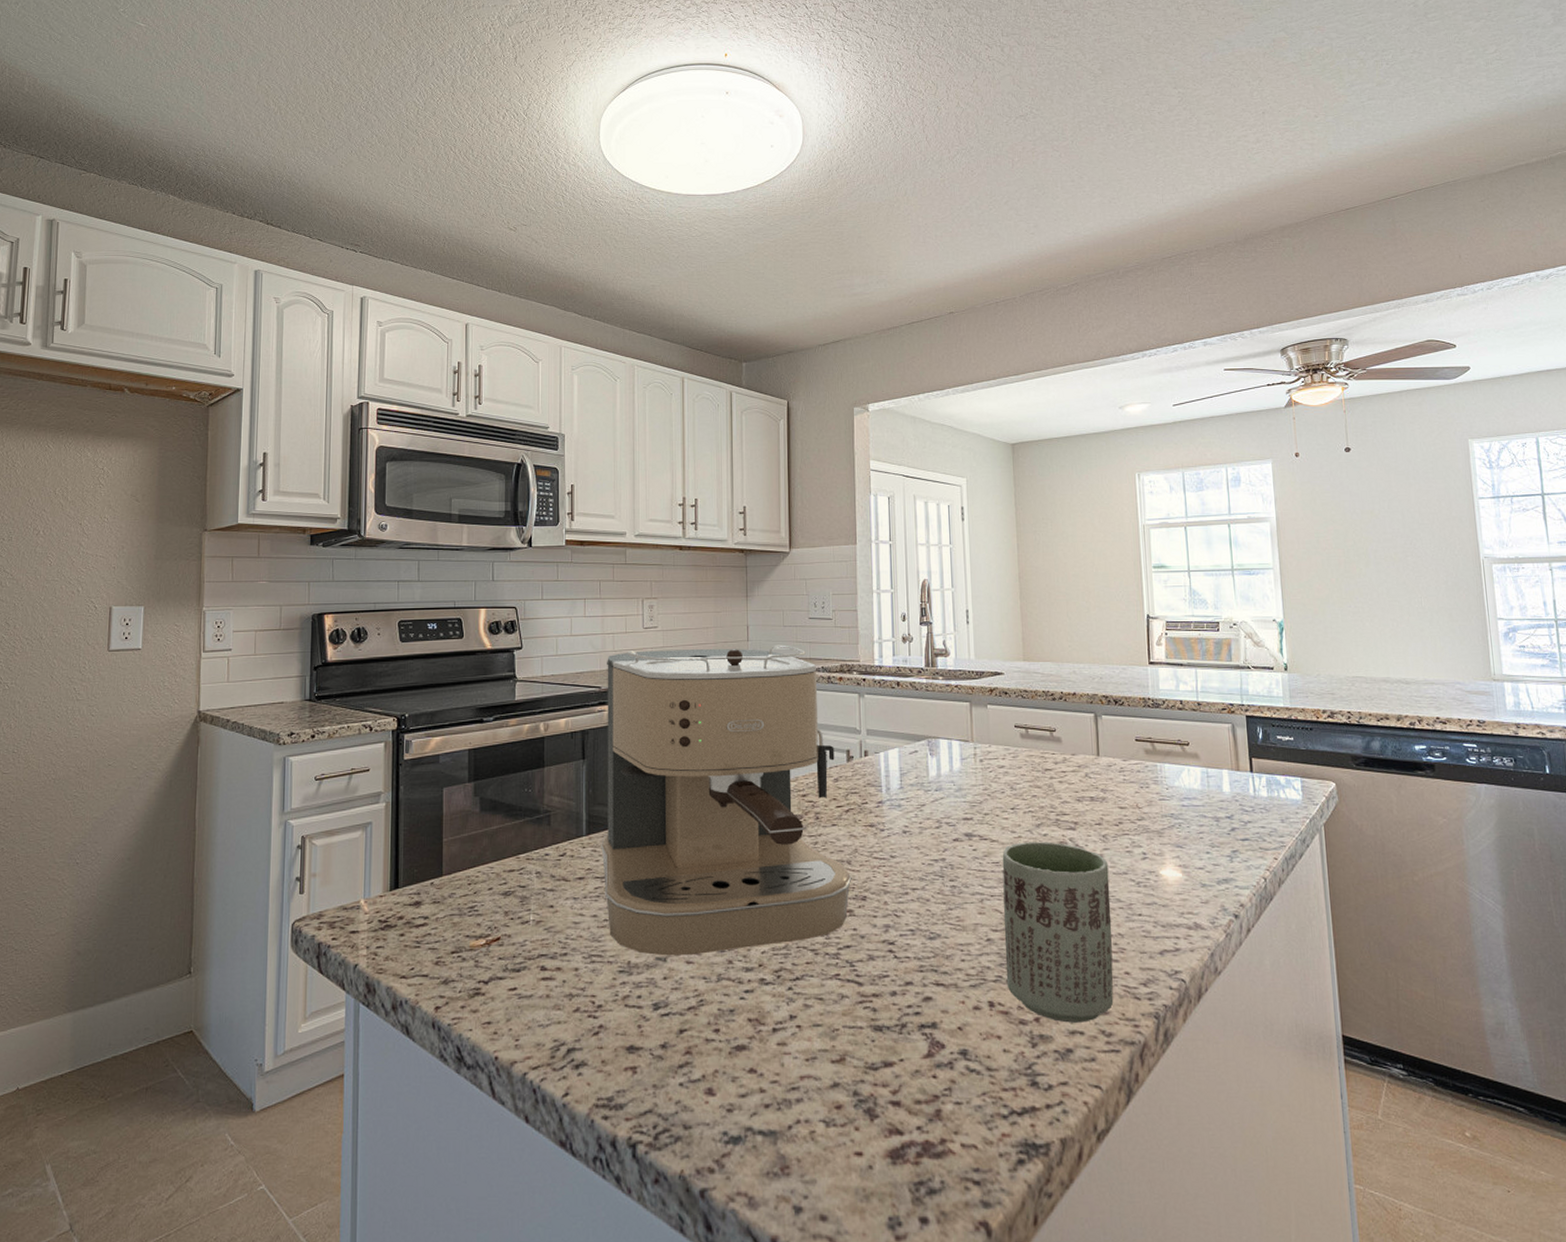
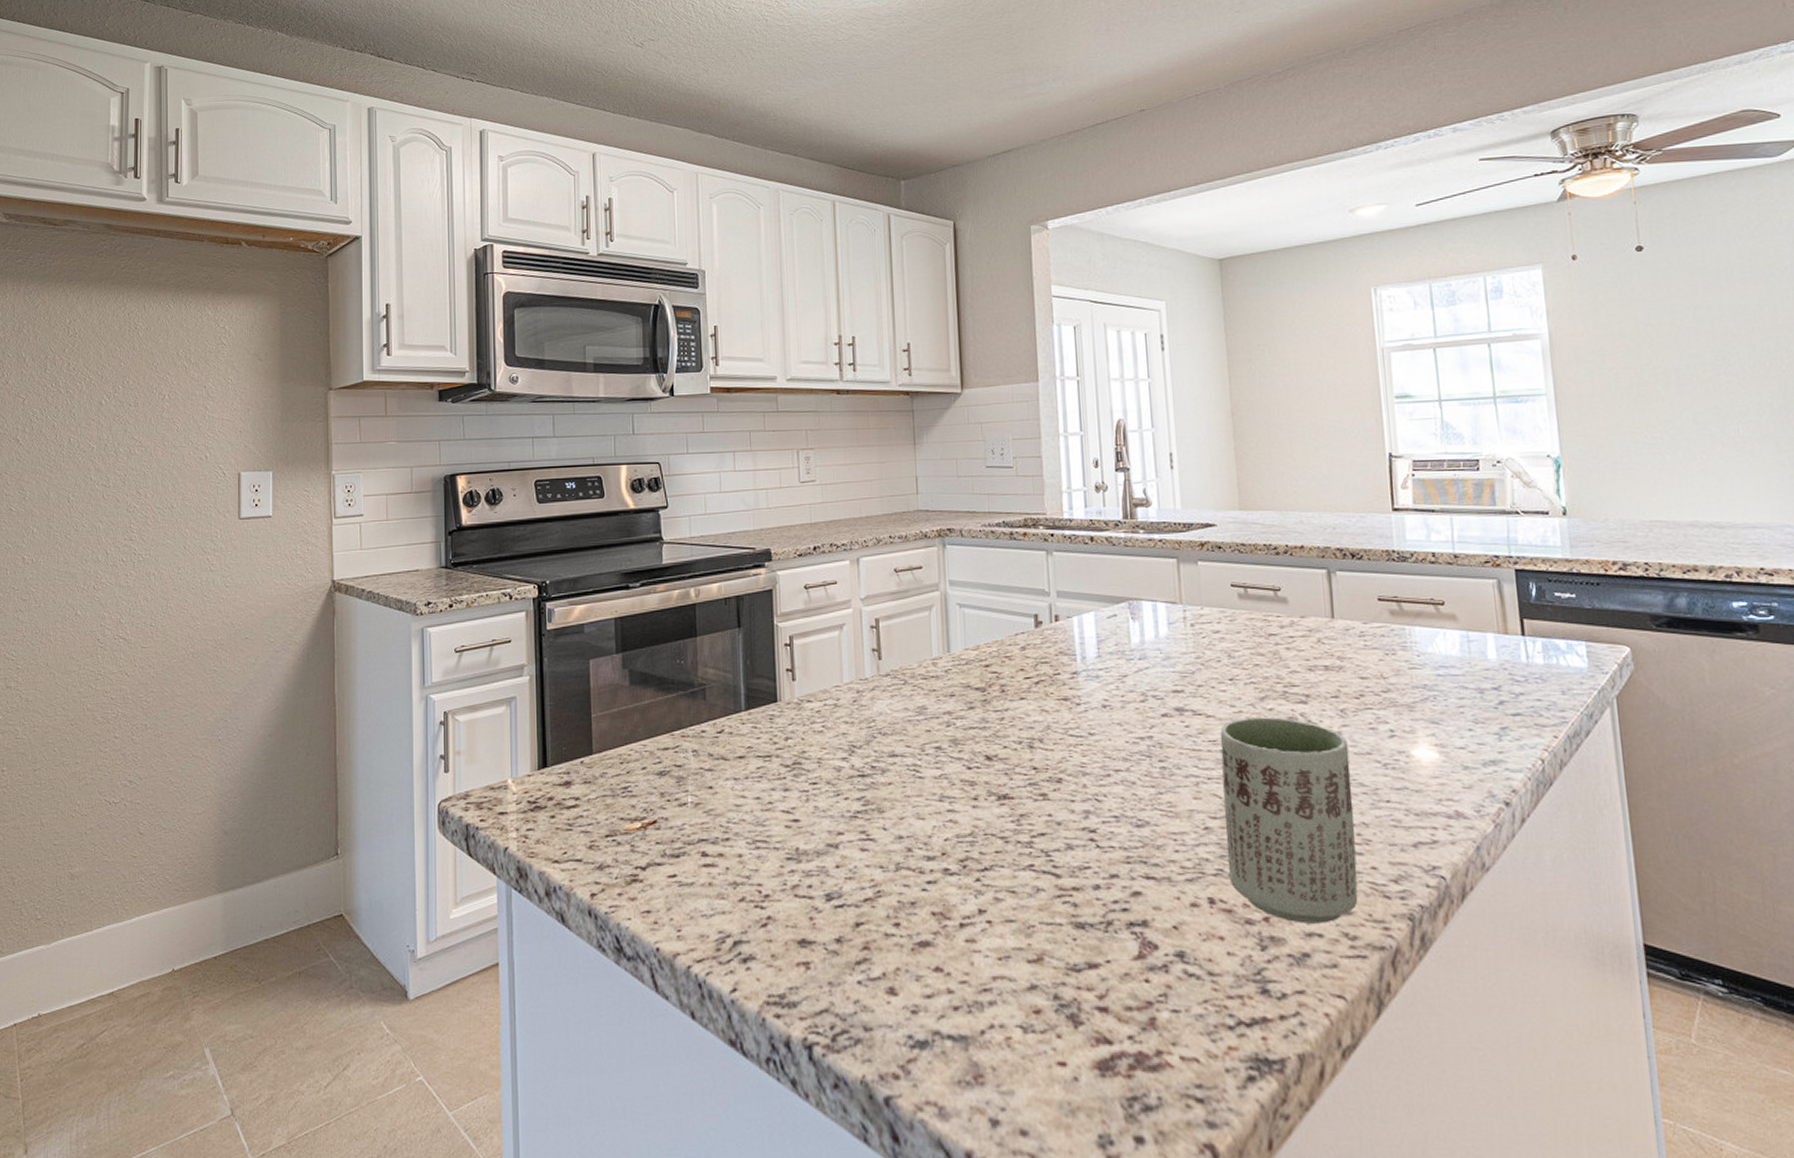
coffee maker: present [601,644,852,956] -> none [761,497,1045,842]

